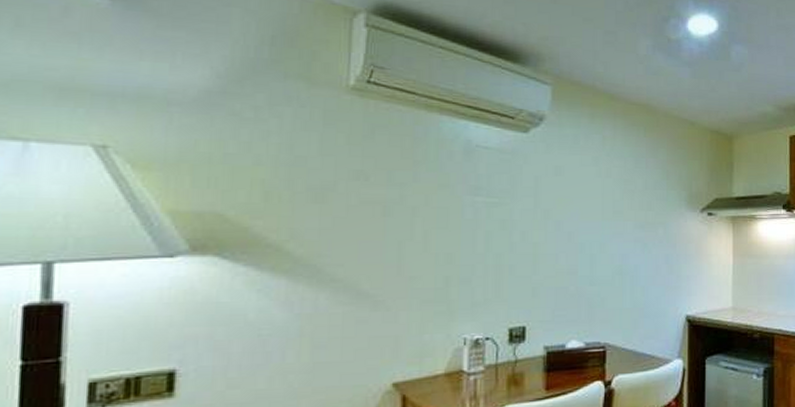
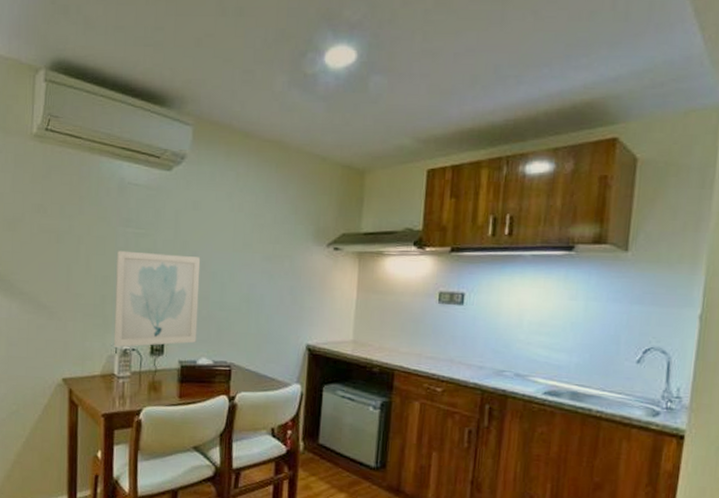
wall art: none [461,223,566,338] -> present [113,250,201,348]

